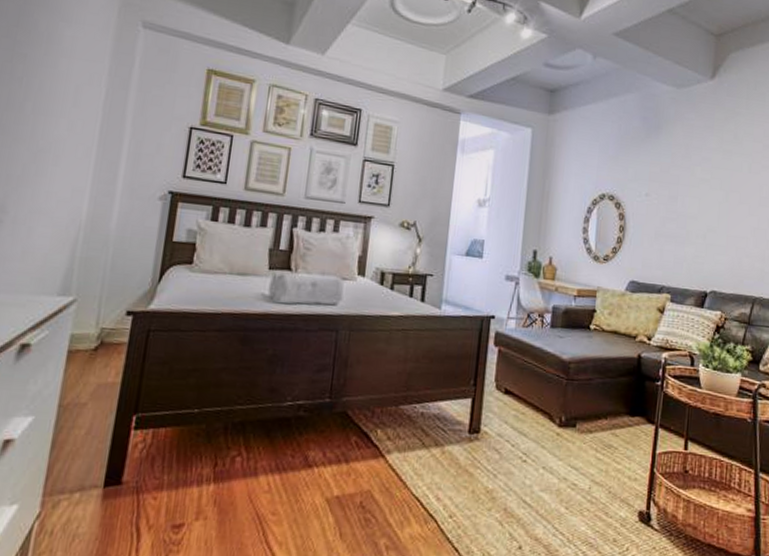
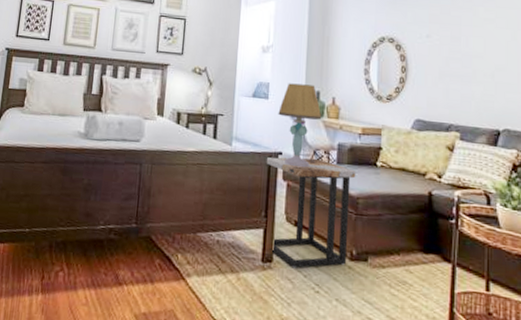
side table: none [477,321,570,438] -> present [266,157,356,269]
table lamp: none [492,241,538,333] -> present [278,83,322,168]

